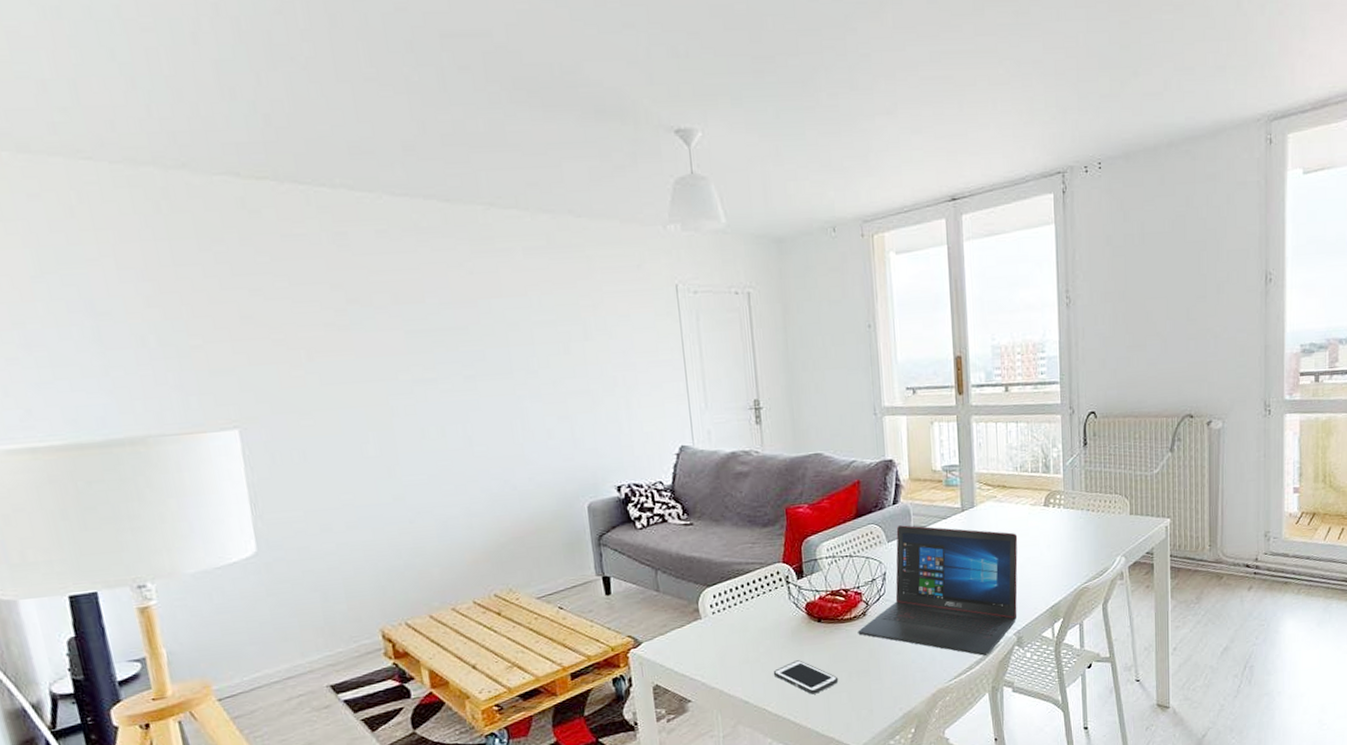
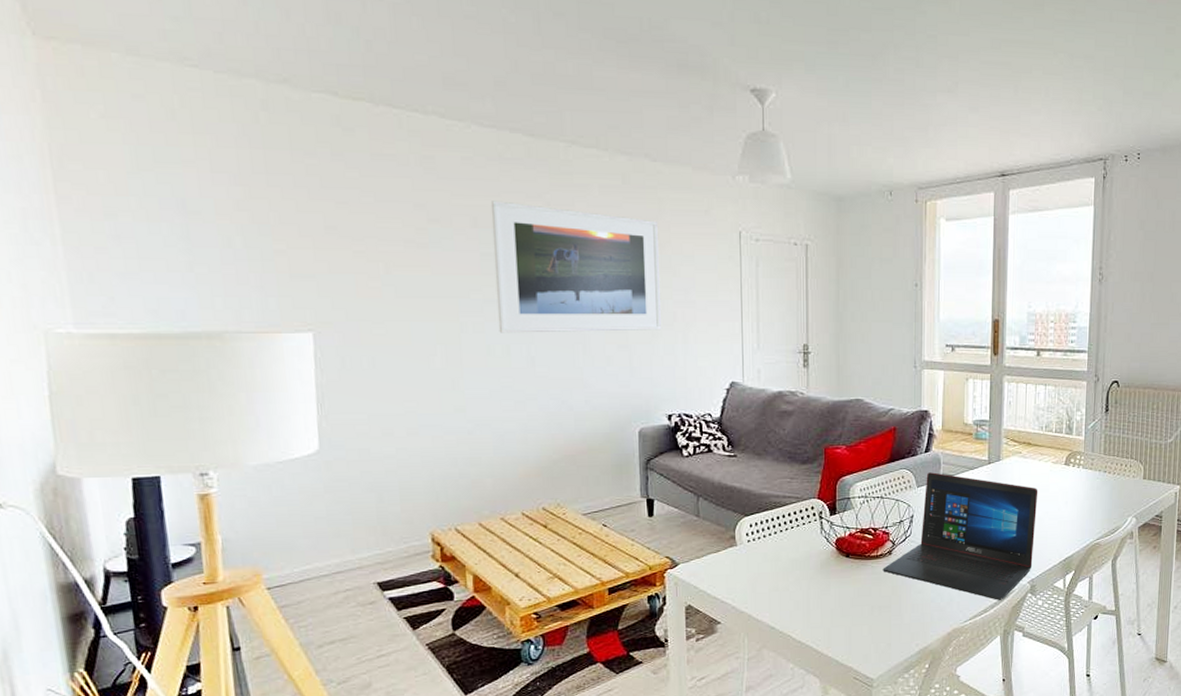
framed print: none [410,273,602,414] -> present [490,200,662,333]
cell phone: present [773,660,839,695] -> none [800,591,861,625]

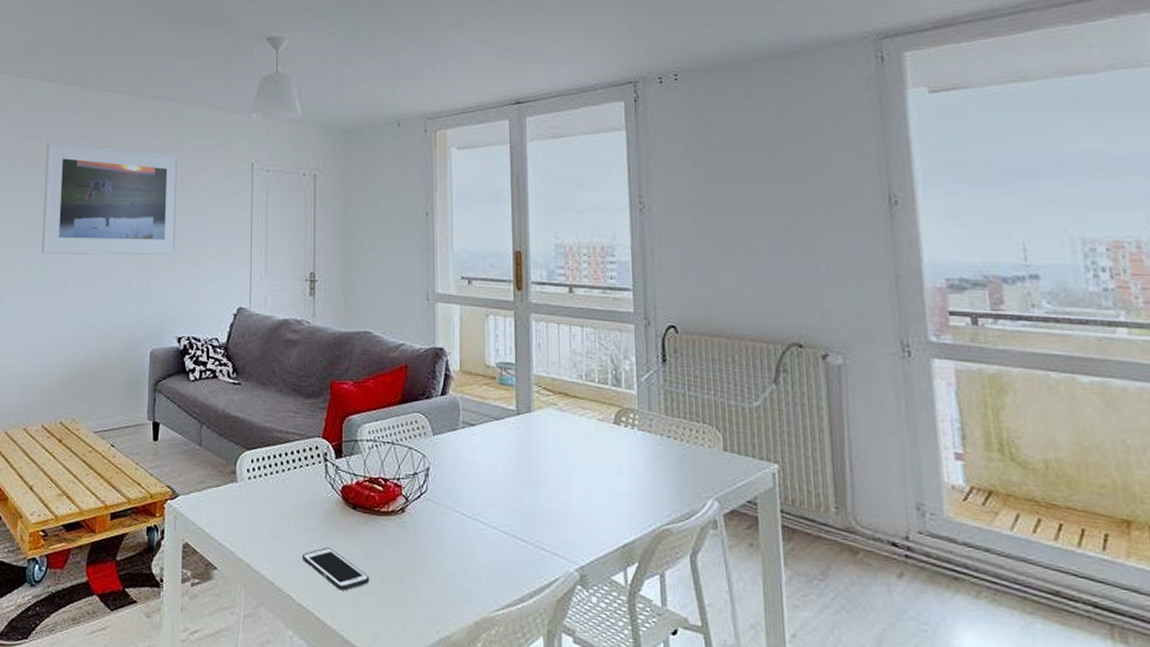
cell phone: none [800,591,861,625] -> present [301,547,370,591]
laptop: present [883,472,1038,600] -> none [394,419,582,589]

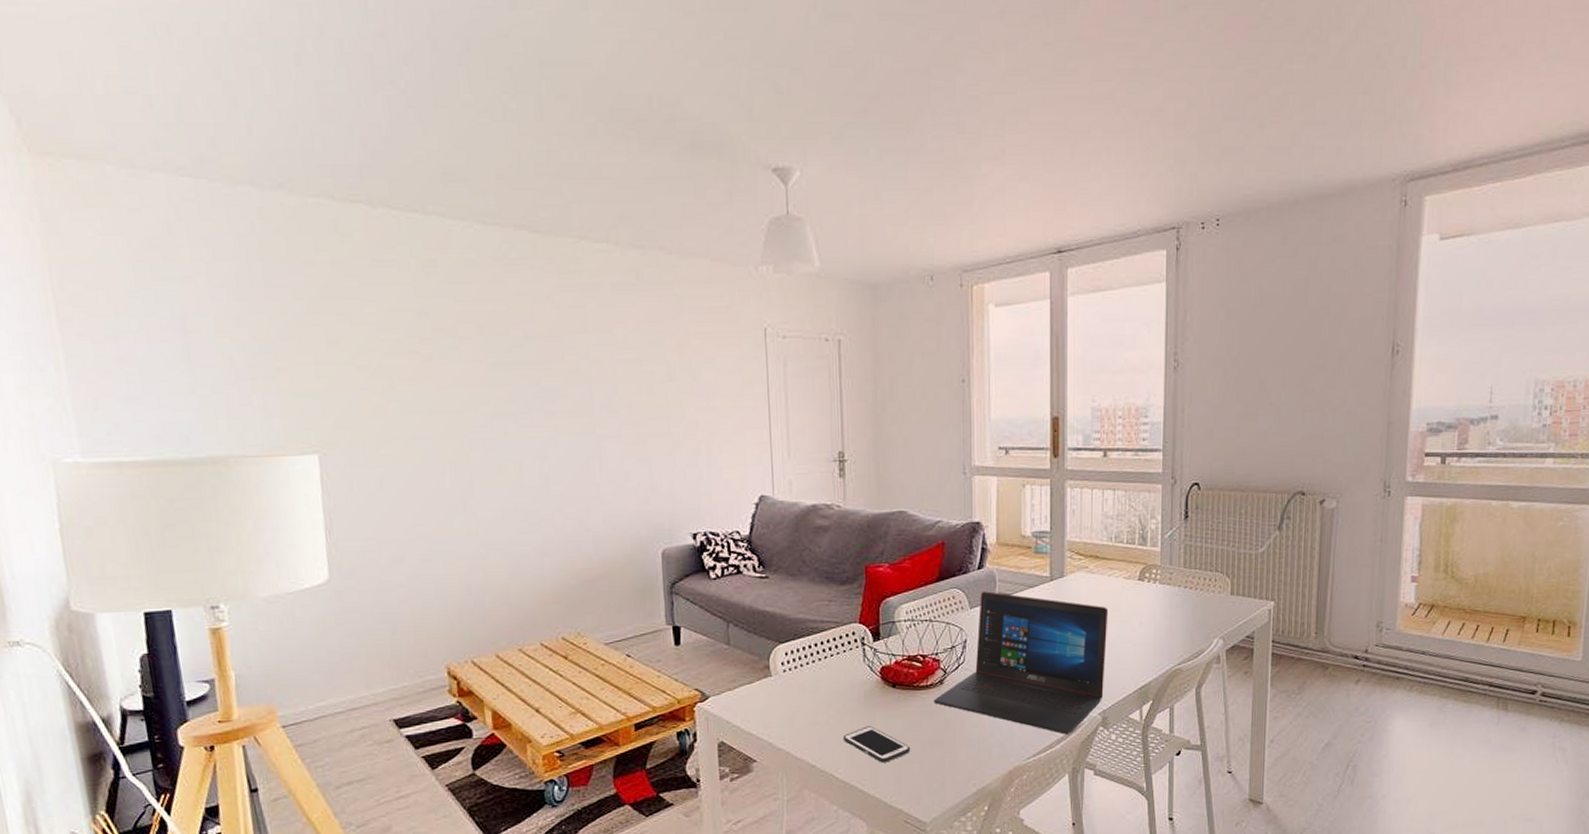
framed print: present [41,141,181,255] -> none [496,305,683,449]
laptop: none [394,419,582,589] -> present [933,591,1109,734]

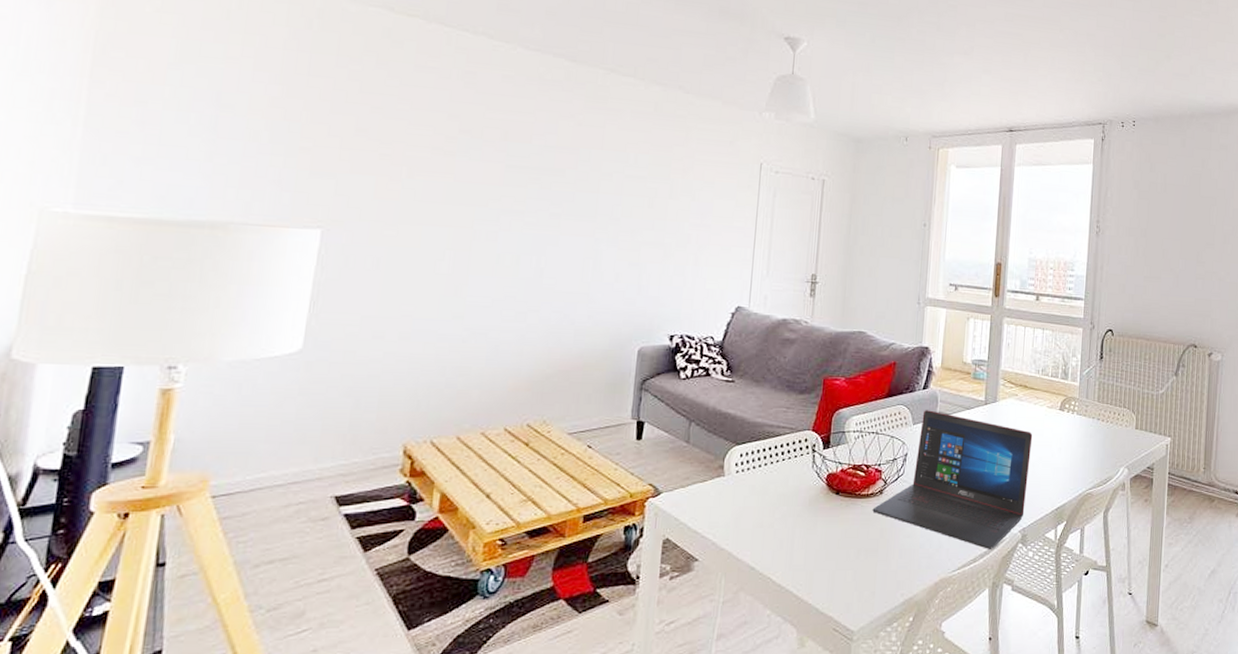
cell phone: present [842,726,911,763] -> none [784,531,847,568]

